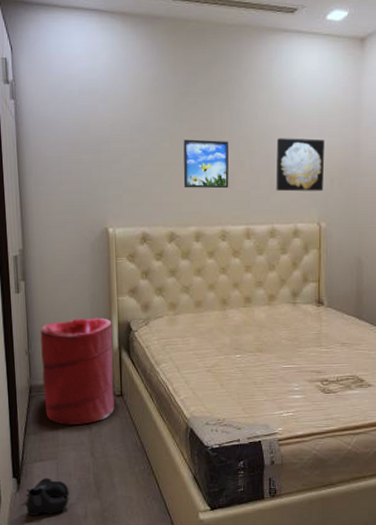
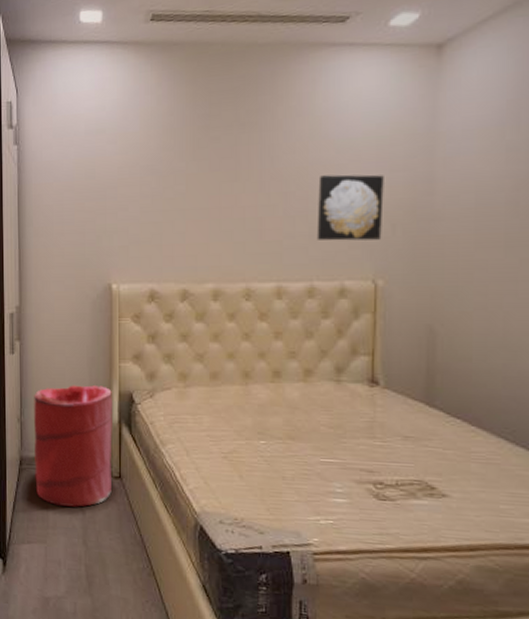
boots: present [26,478,69,516] -> none [11,563,58,606]
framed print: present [183,139,229,189] -> none [200,180,258,238]

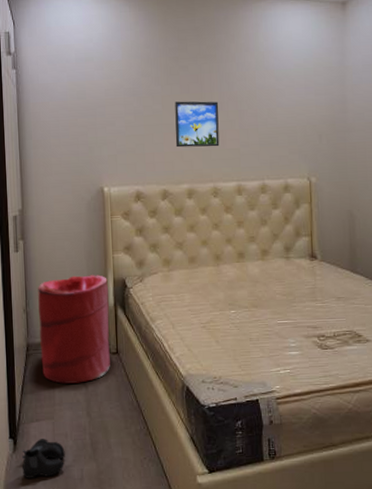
boots: none [11,563,58,606] -> present [22,439,65,478]
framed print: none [200,180,258,238] -> present [175,101,220,148]
wall art: present [317,174,384,241] -> none [264,97,312,148]

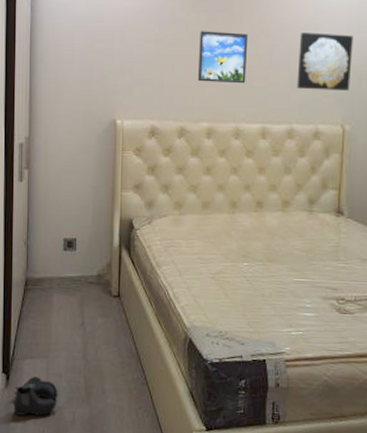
laundry hamper: present [38,275,110,384] -> none [39,211,114,324]
wall art: none [264,97,312,148] -> present [296,32,353,91]

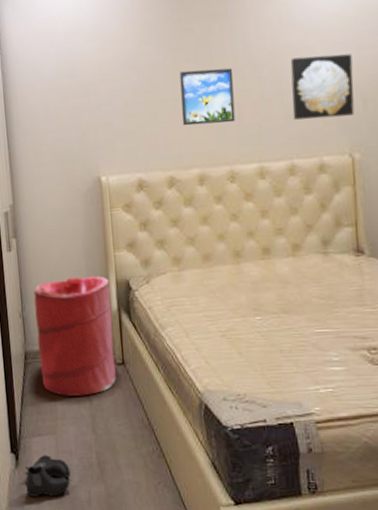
laundry hamper: none [39,211,114,324] -> present [33,276,116,396]

